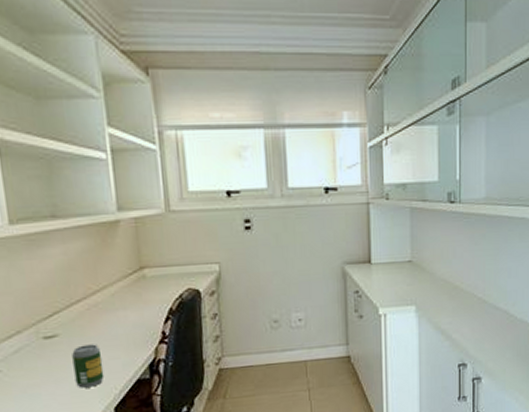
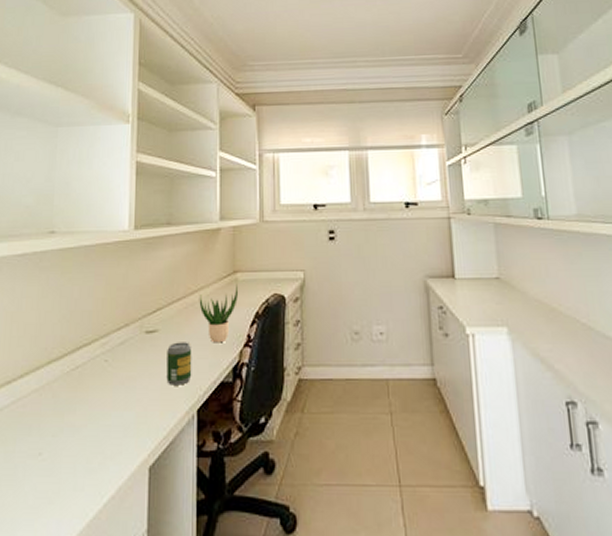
potted plant: none [102,280,148,343] -> present [199,283,238,343]

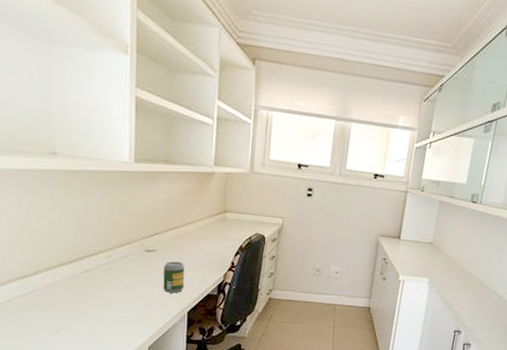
potted plant: present [199,283,238,343] -> none [192,221,226,266]

